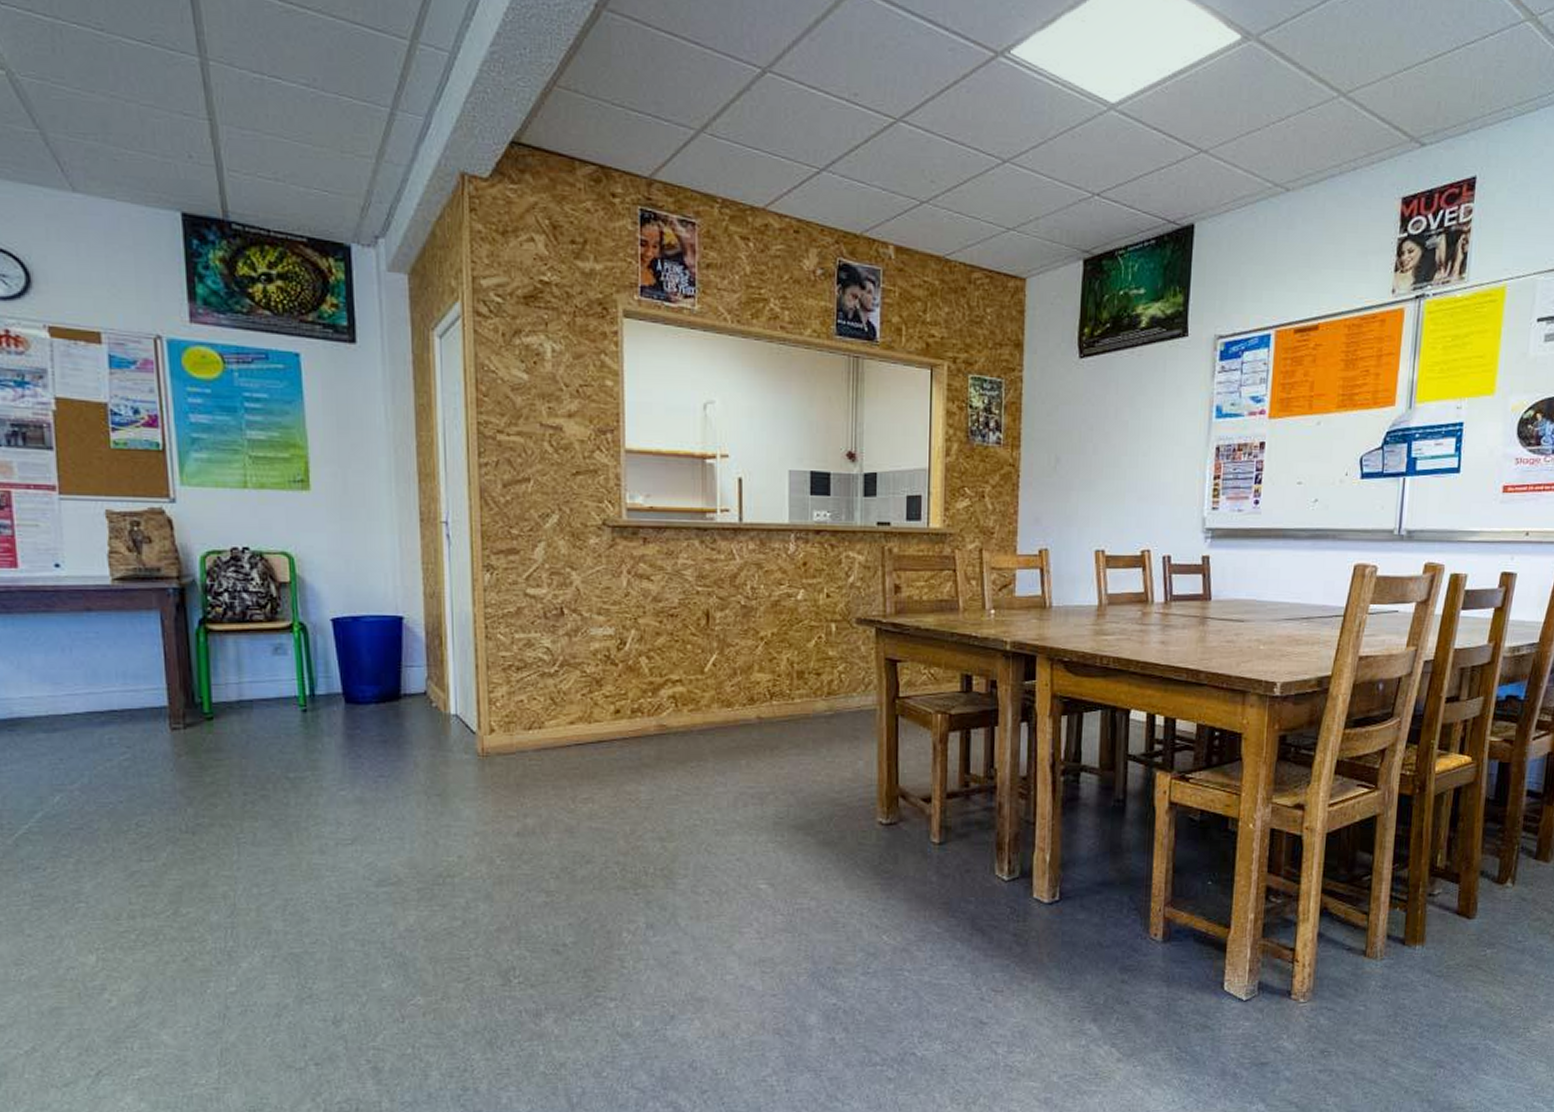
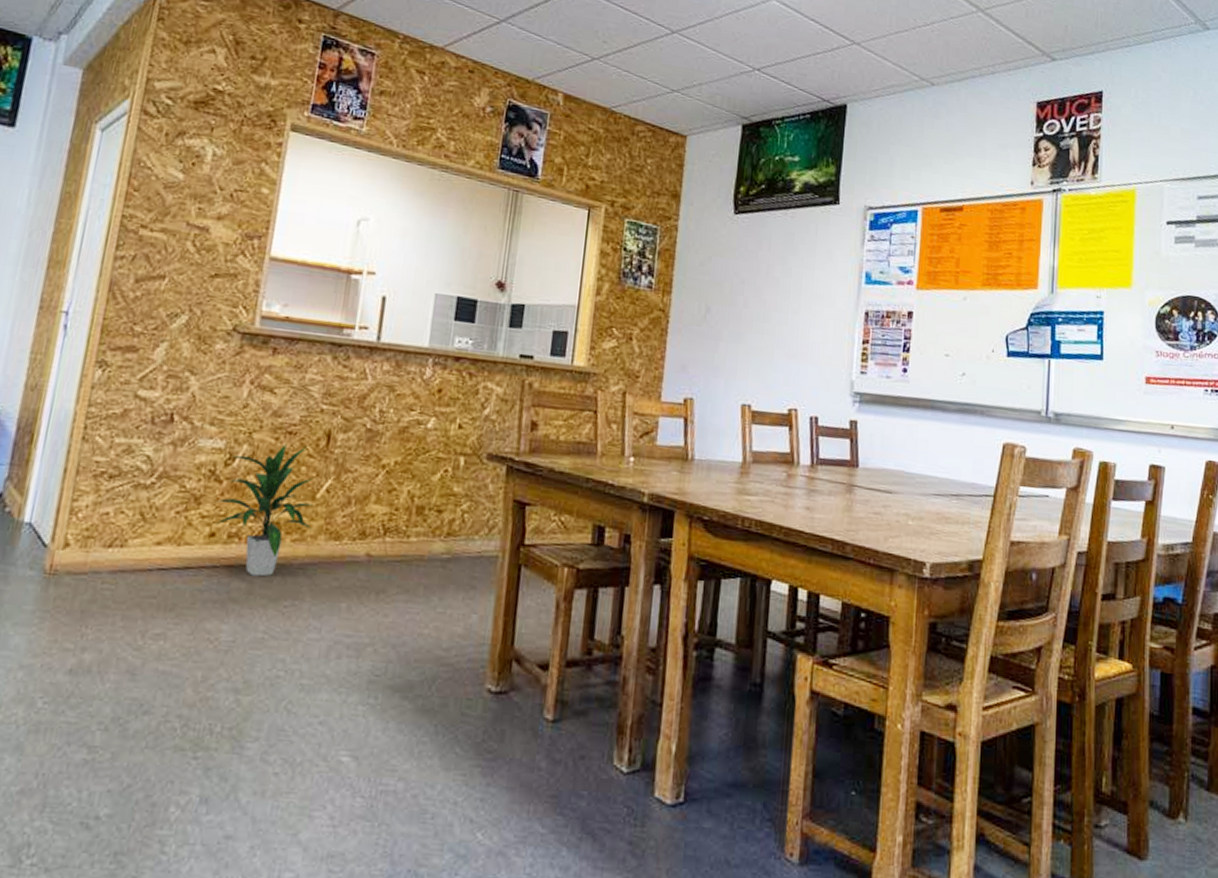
indoor plant: none [614,625,704,744] -> present [215,443,314,577]

